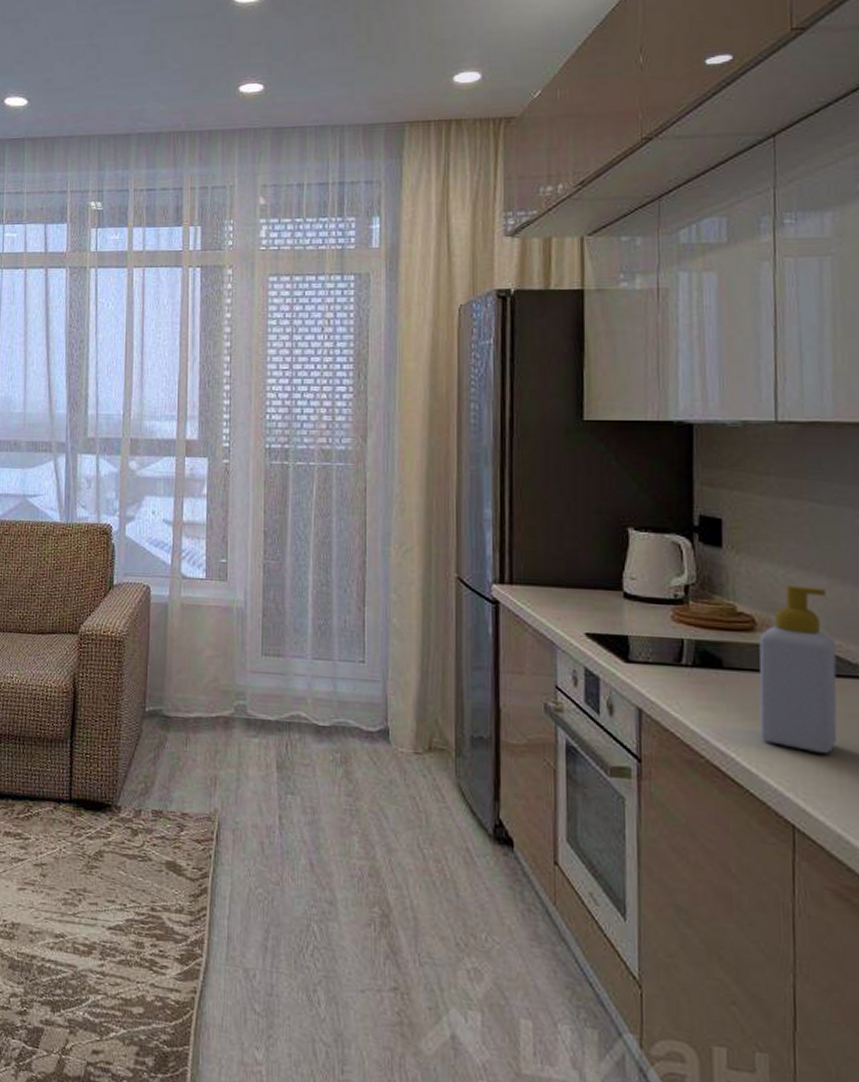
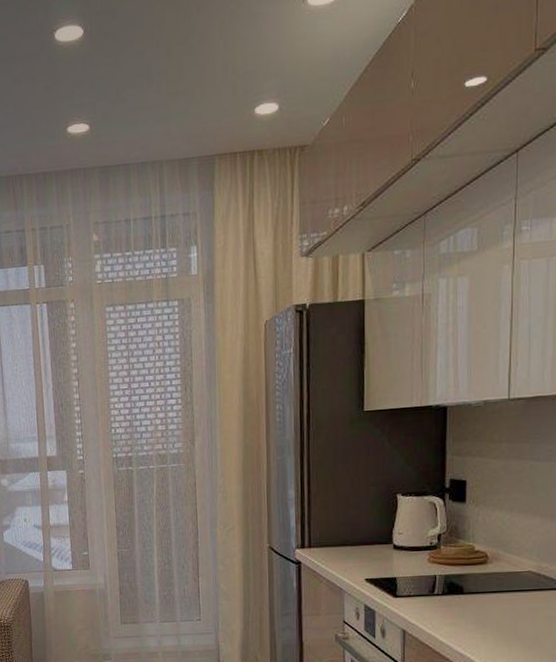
soap bottle: present [759,584,837,753] -> none [488,525,543,646]

